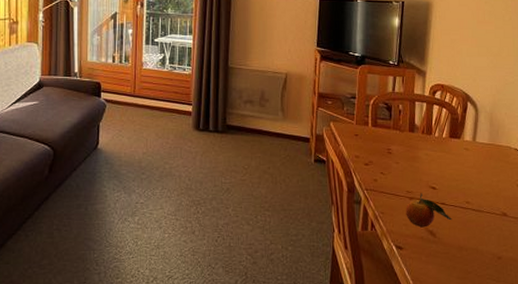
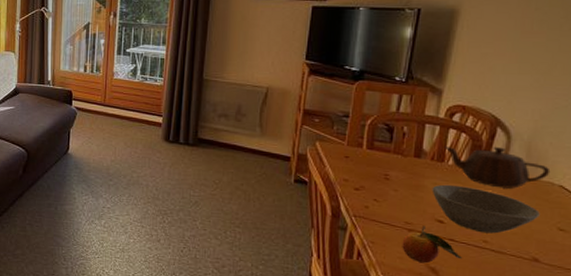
bowl: none [425,154,504,195] -> present [432,184,540,234]
teapot: none [430,119,508,154] -> present [443,147,551,189]

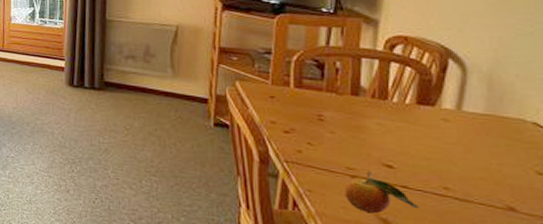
bowl: present [432,184,540,234] -> none [375,124,511,179]
teapot: present [443,147,551,189] -> none [385,81,520,128]

